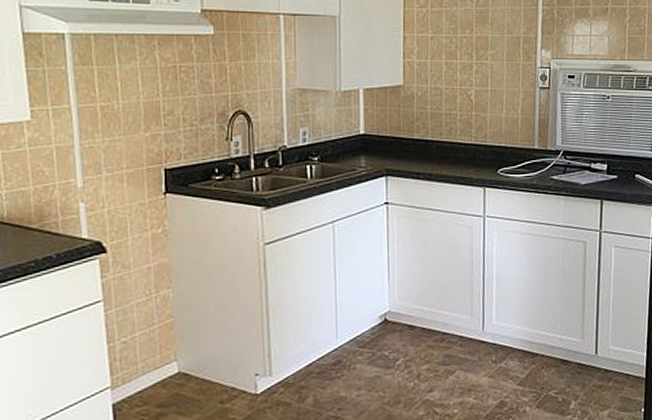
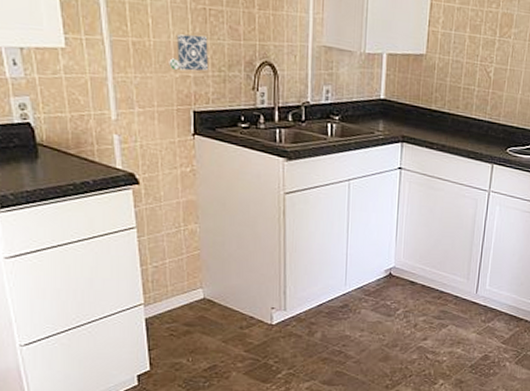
decorative tile: none [138,92,180,130] -> present [169,34,209,71]

